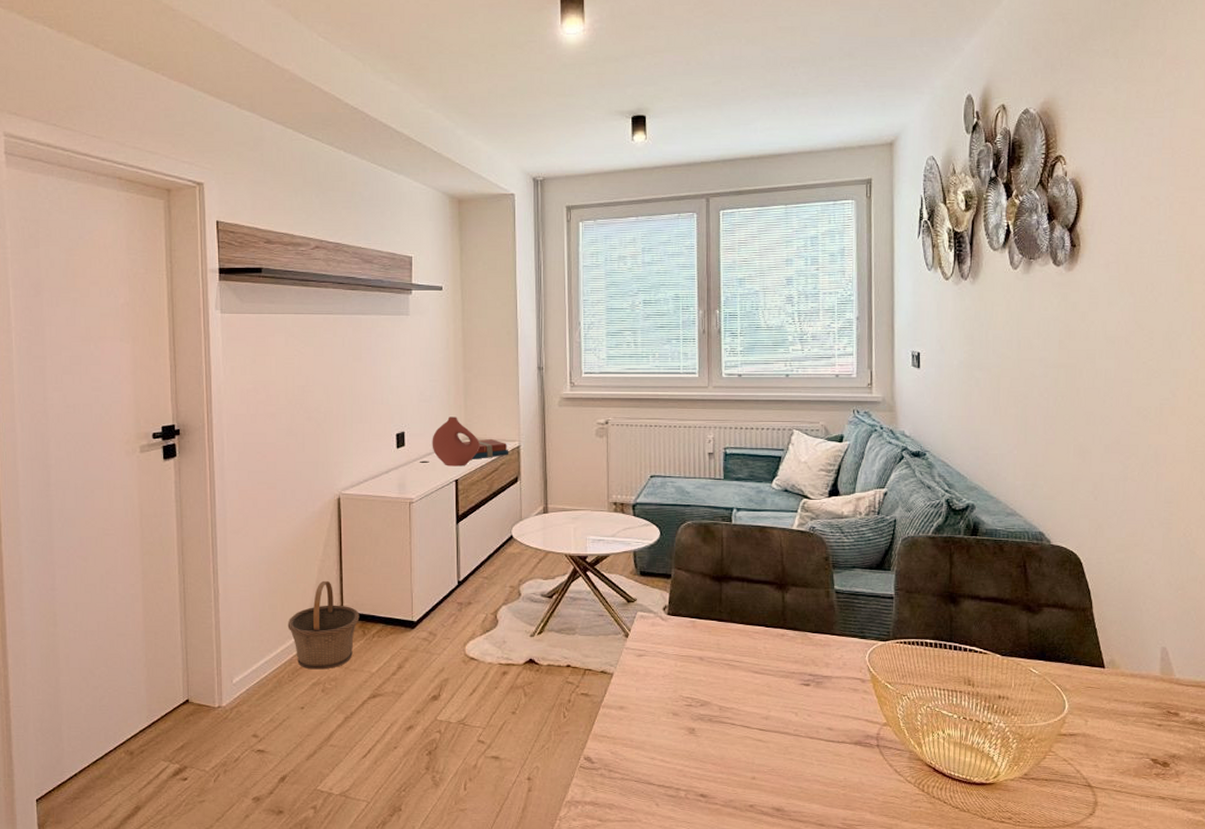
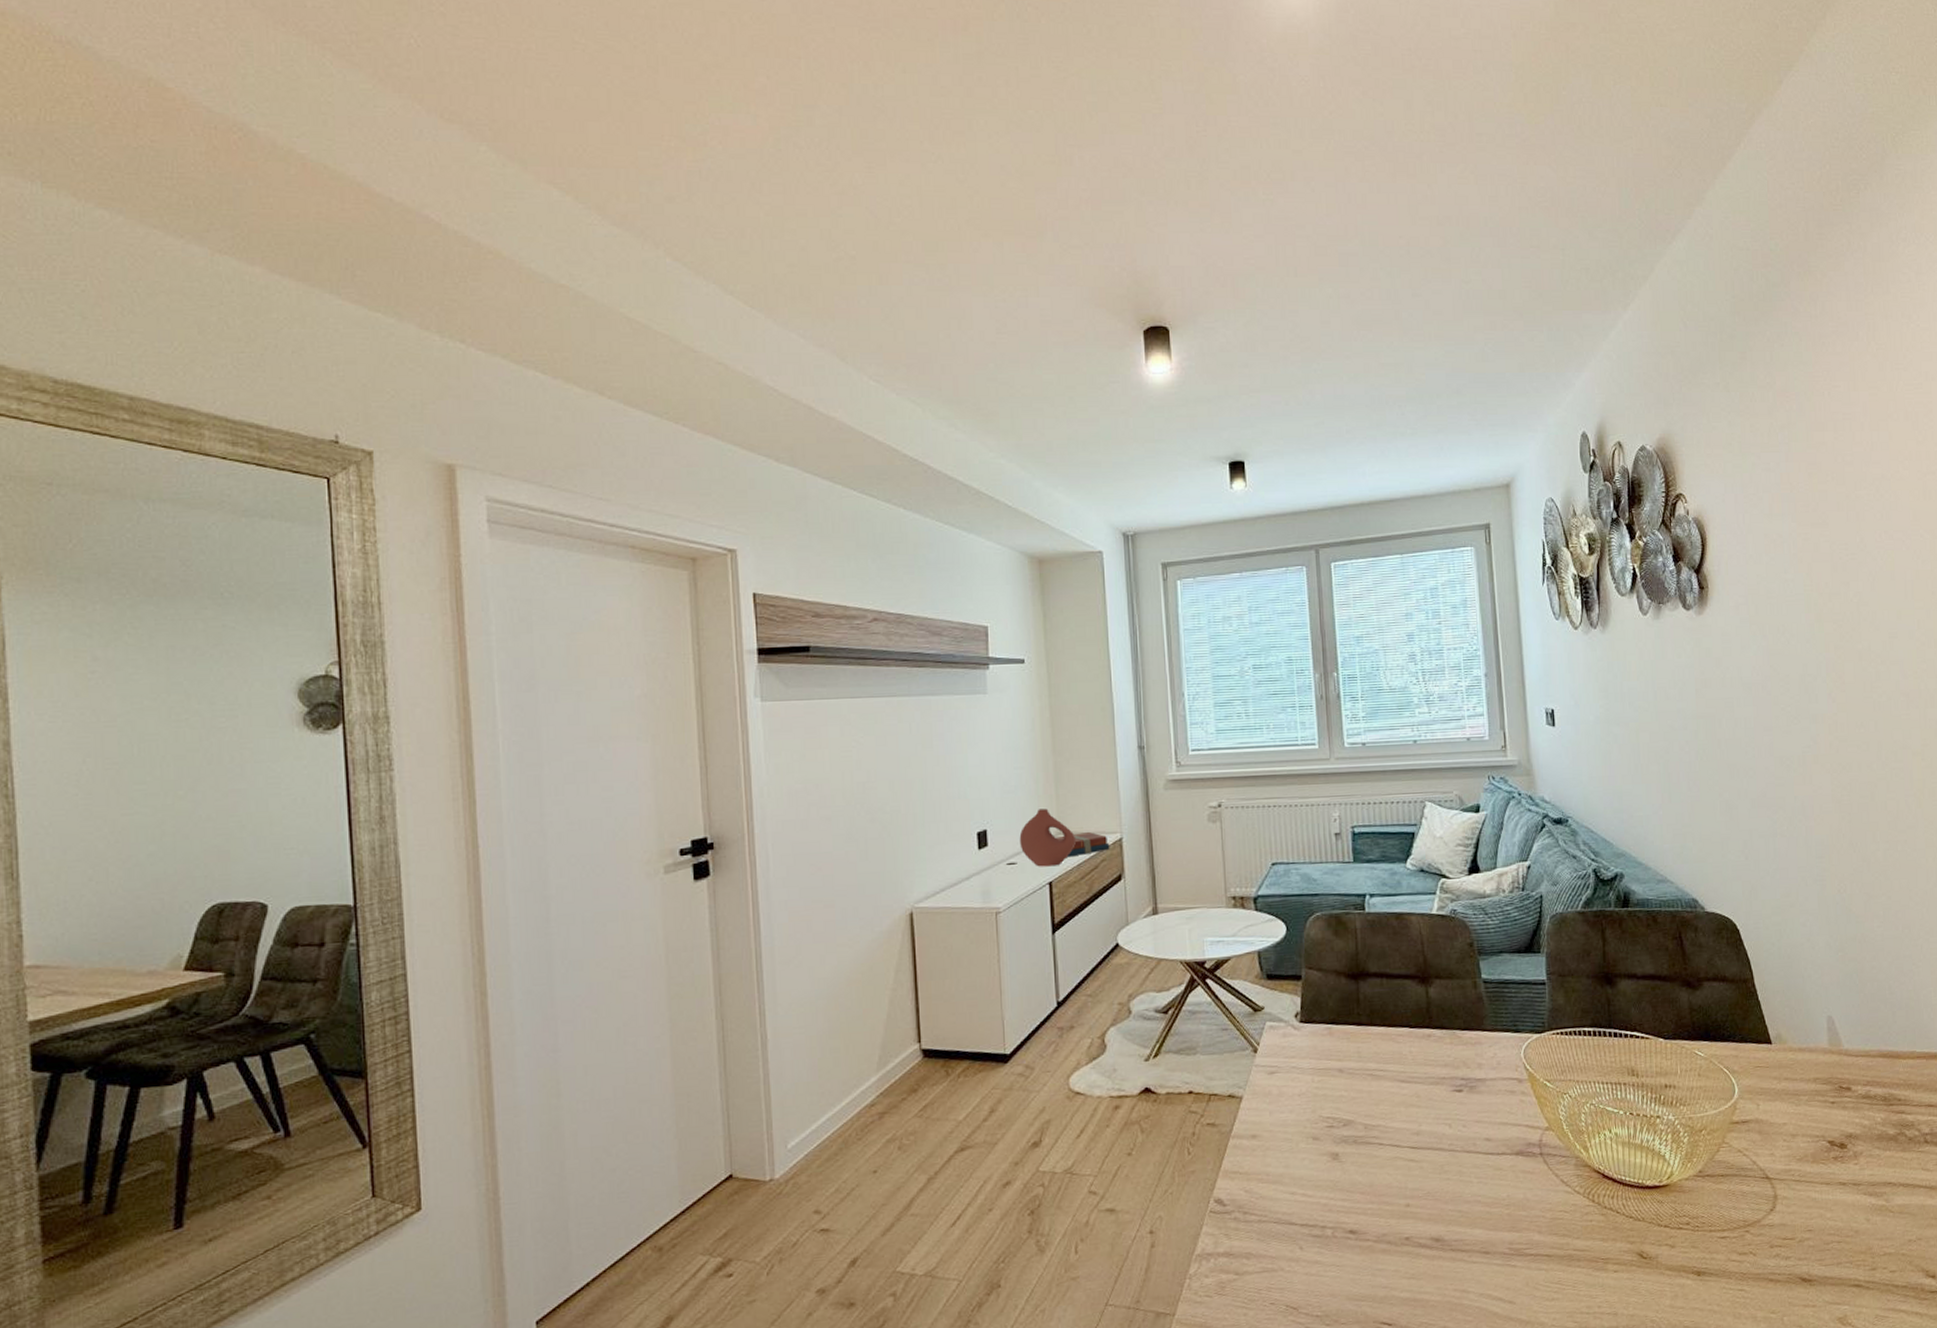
basket: present [287,580,360,670] -> none [853,1013,941,1124]

